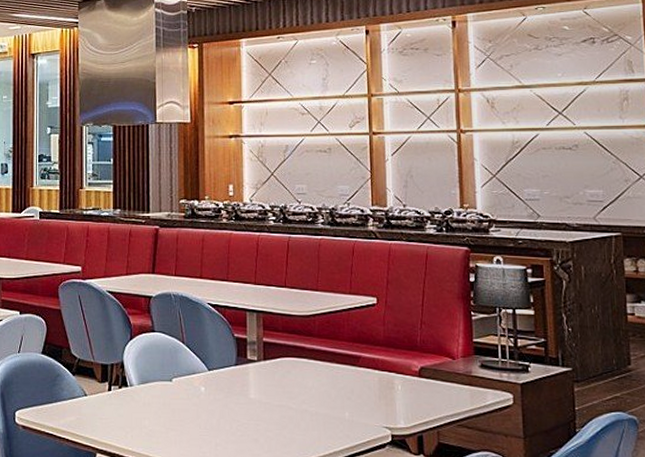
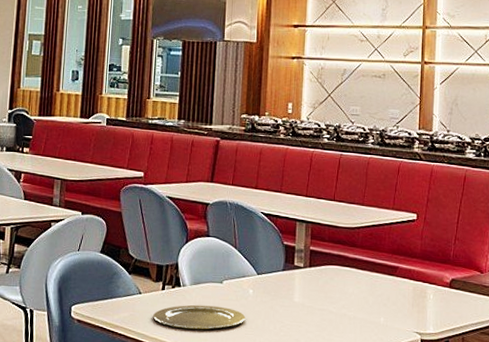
plate: none [101,405,199,432] -> present [153,304,246,330]

